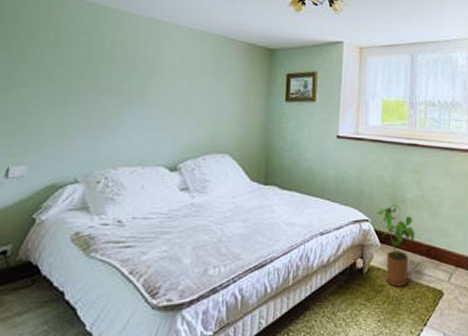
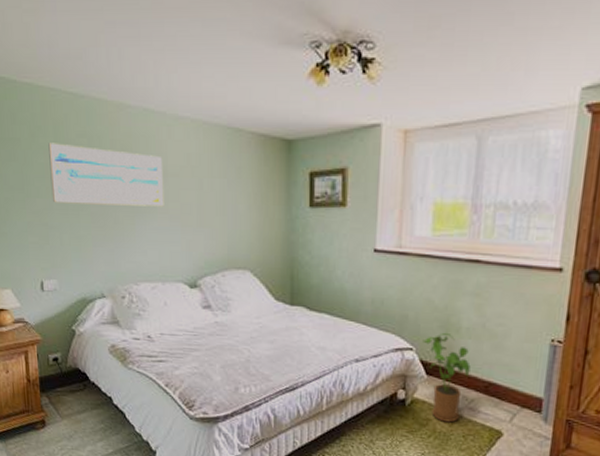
wall art: none [39,39,159,98] -> present [48,143,164,207]

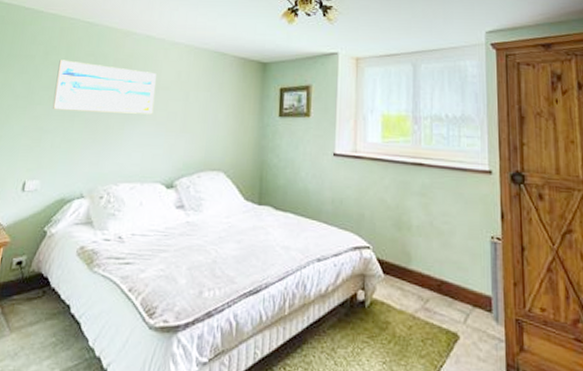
house plant: present [423,332,471,423] -> none [378,230,423,325]

